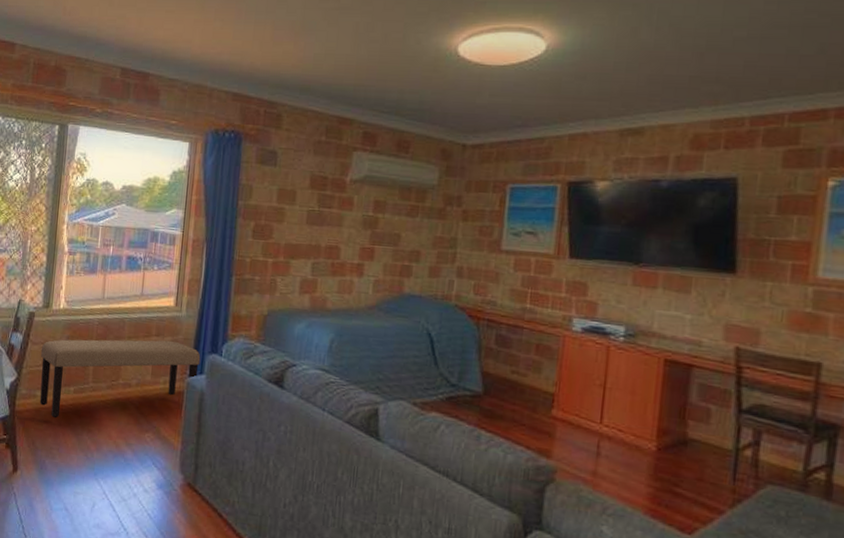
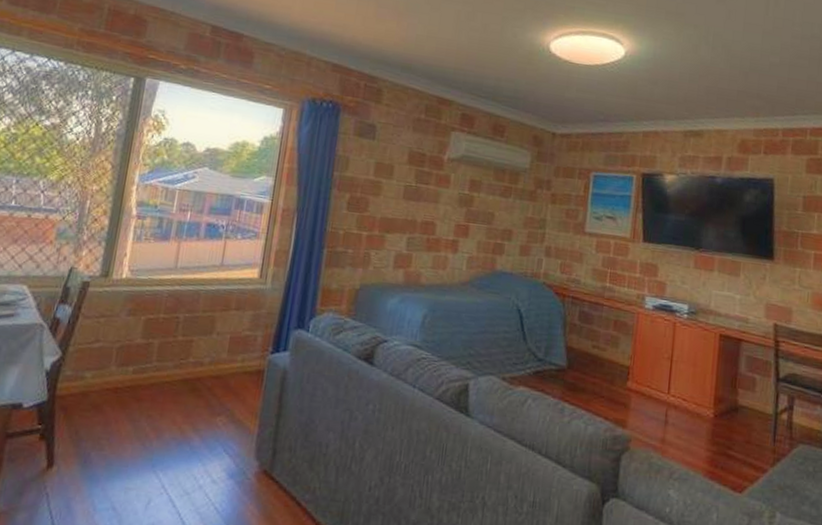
bench: present [39,339,201,419] -> none [88,313,286,403]

